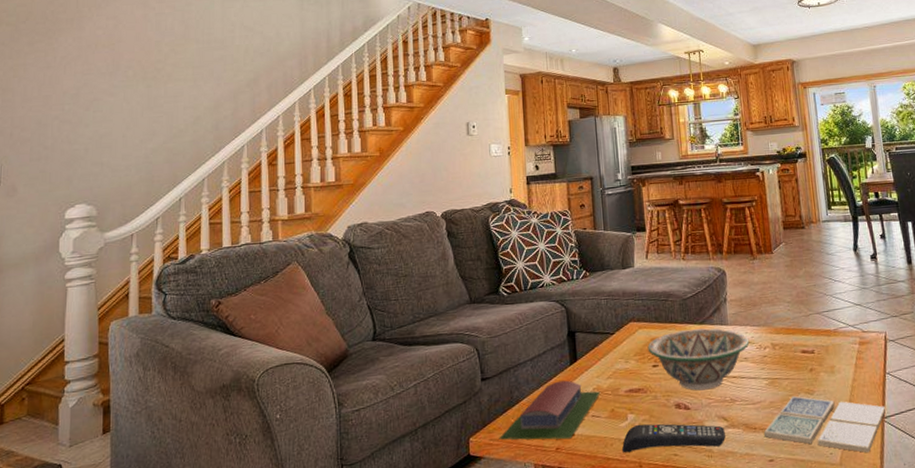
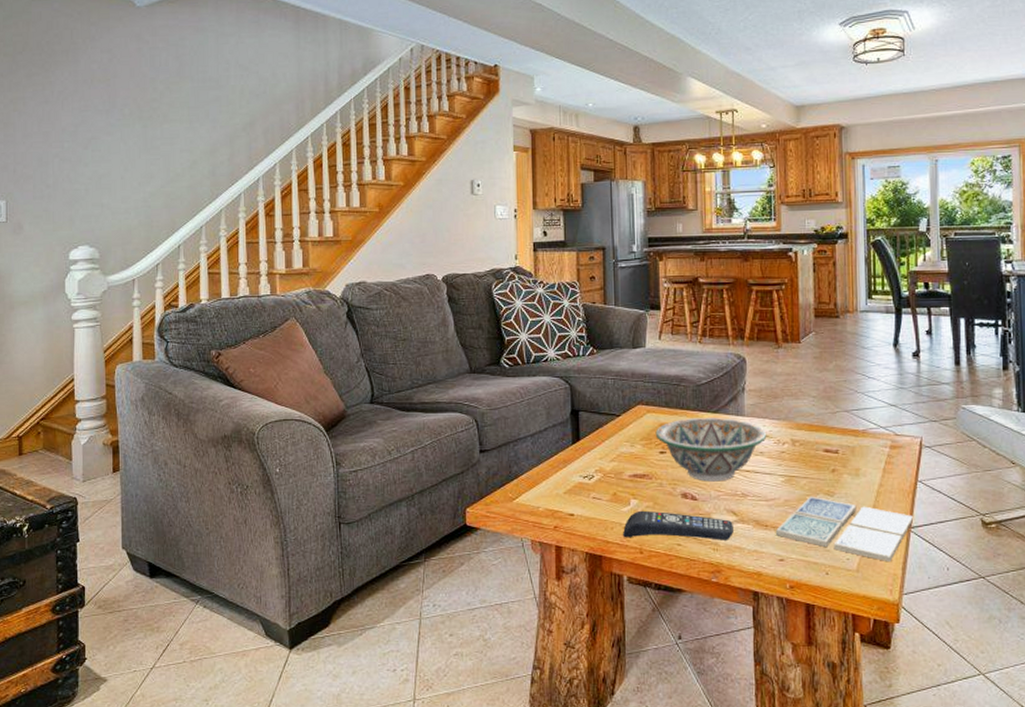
architectural model: present [499,380,601,440] -> none [496,459,603,519]

